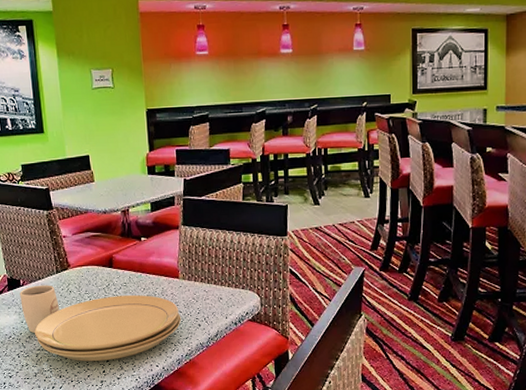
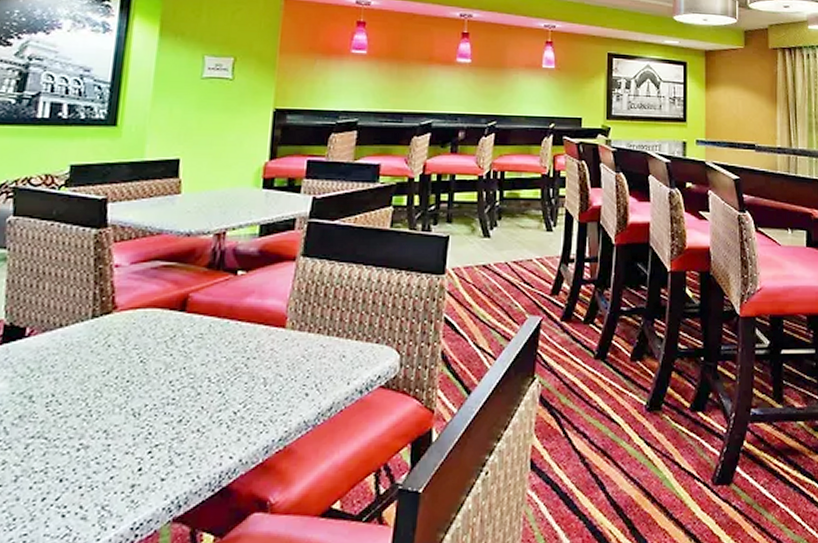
mug: present [19,285,60,334] -> none [17,335,86,412]
plate: present [34,295,181,362] -> none [31,351,281,455]

